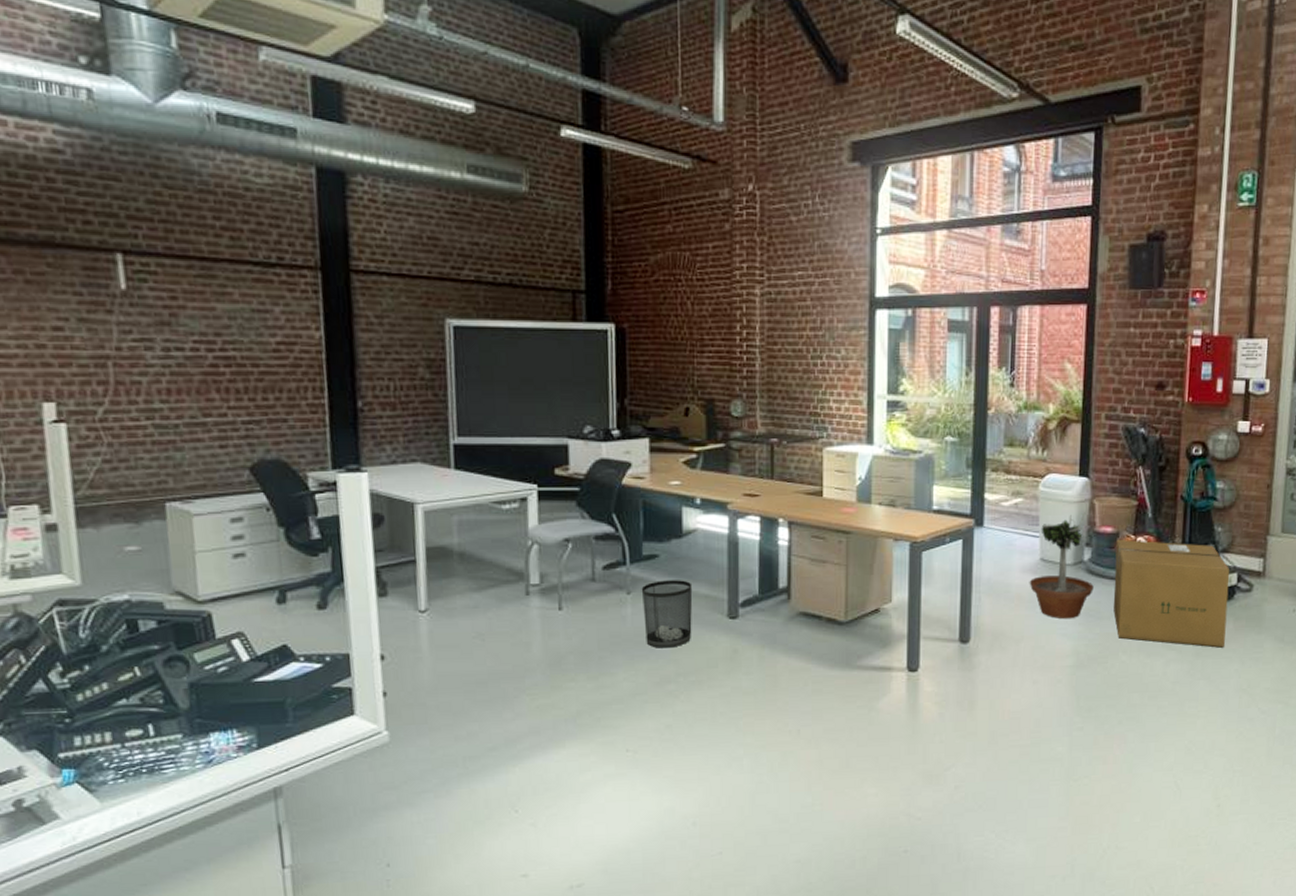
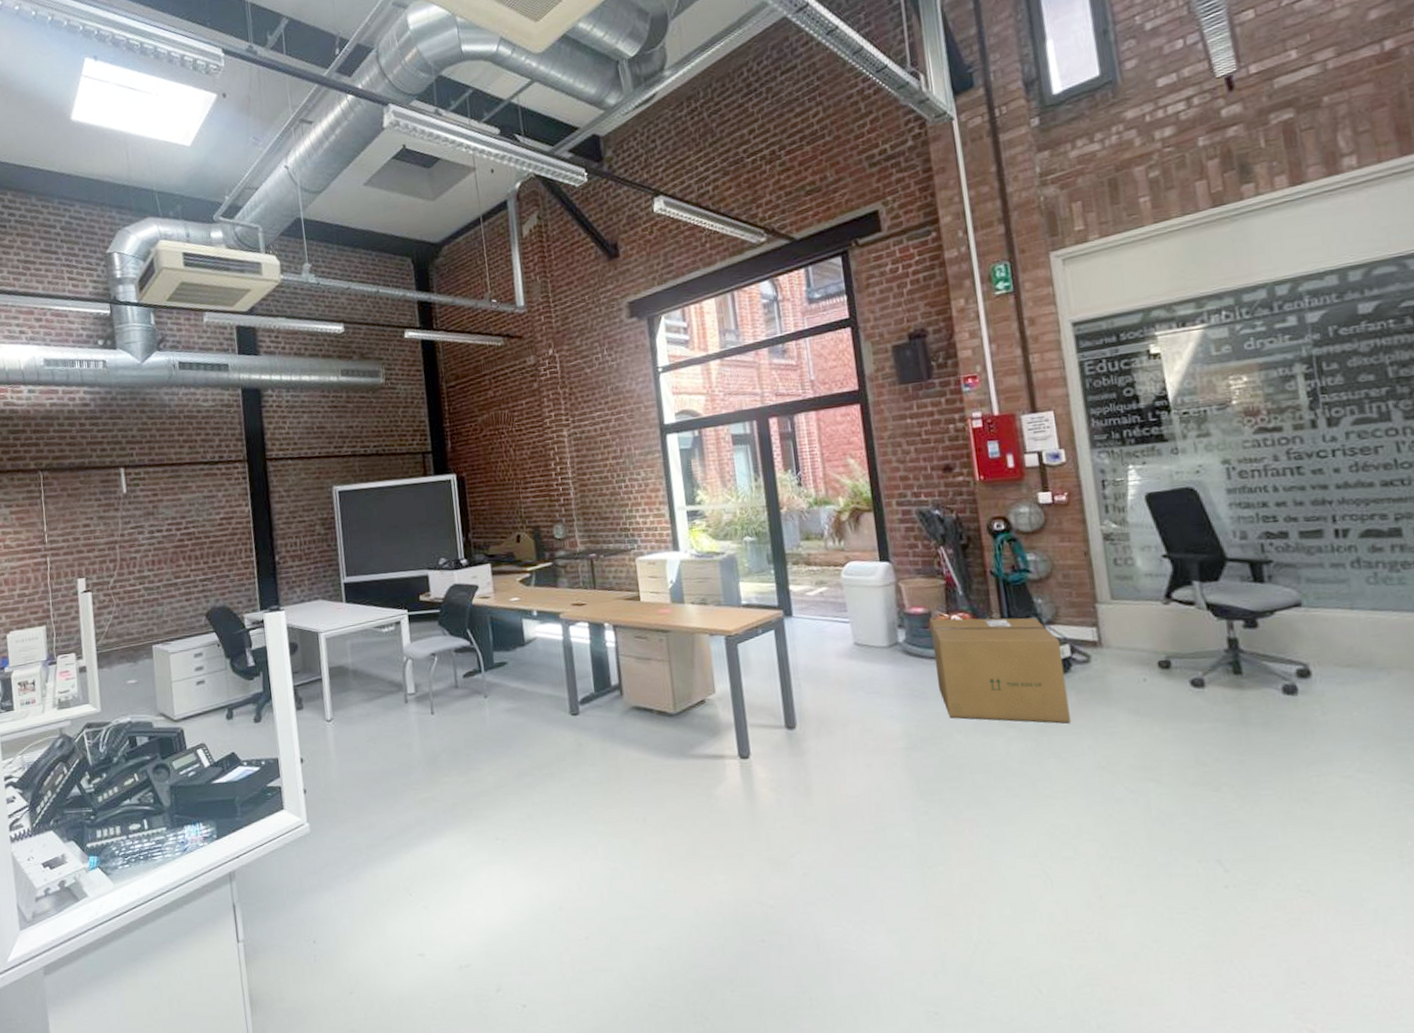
waste bin: present [641,580,693,648] -> none [495,683,541,745]
potted tree: present [1029,512,1094,618] -> none [846,595,914,701]

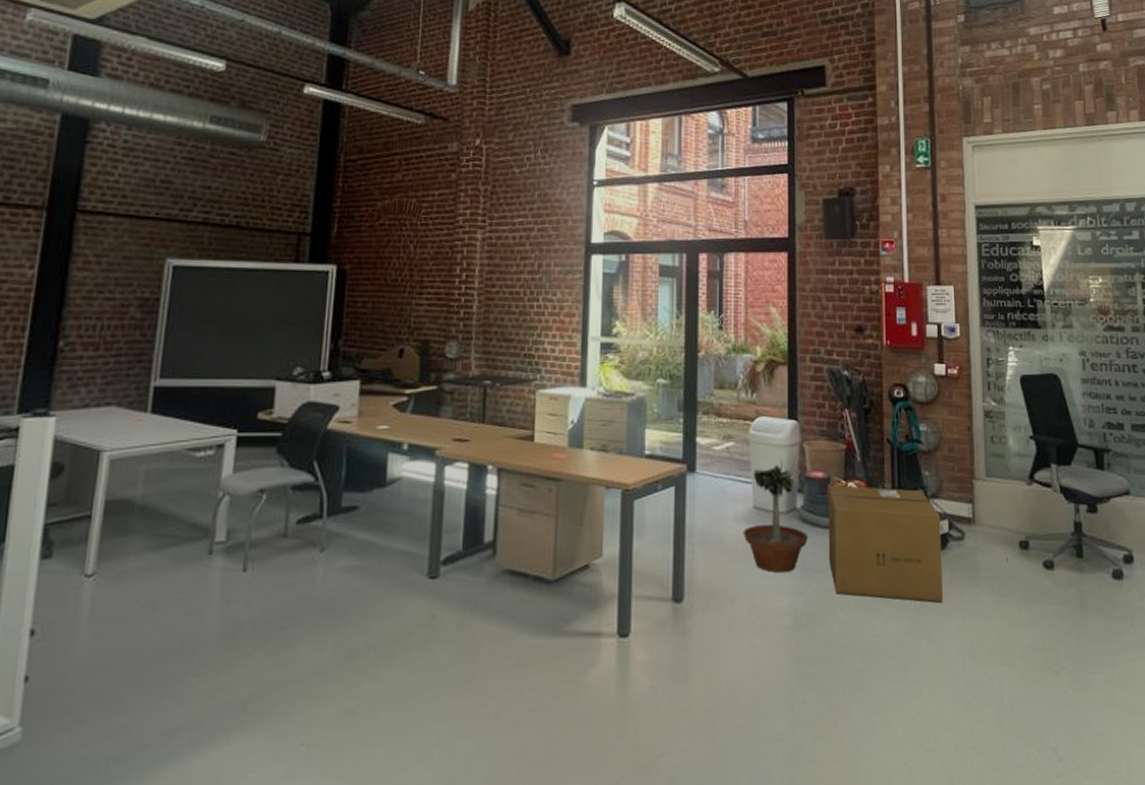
potted tree: none [846,595,914,701] -> present [743,456,808,573]

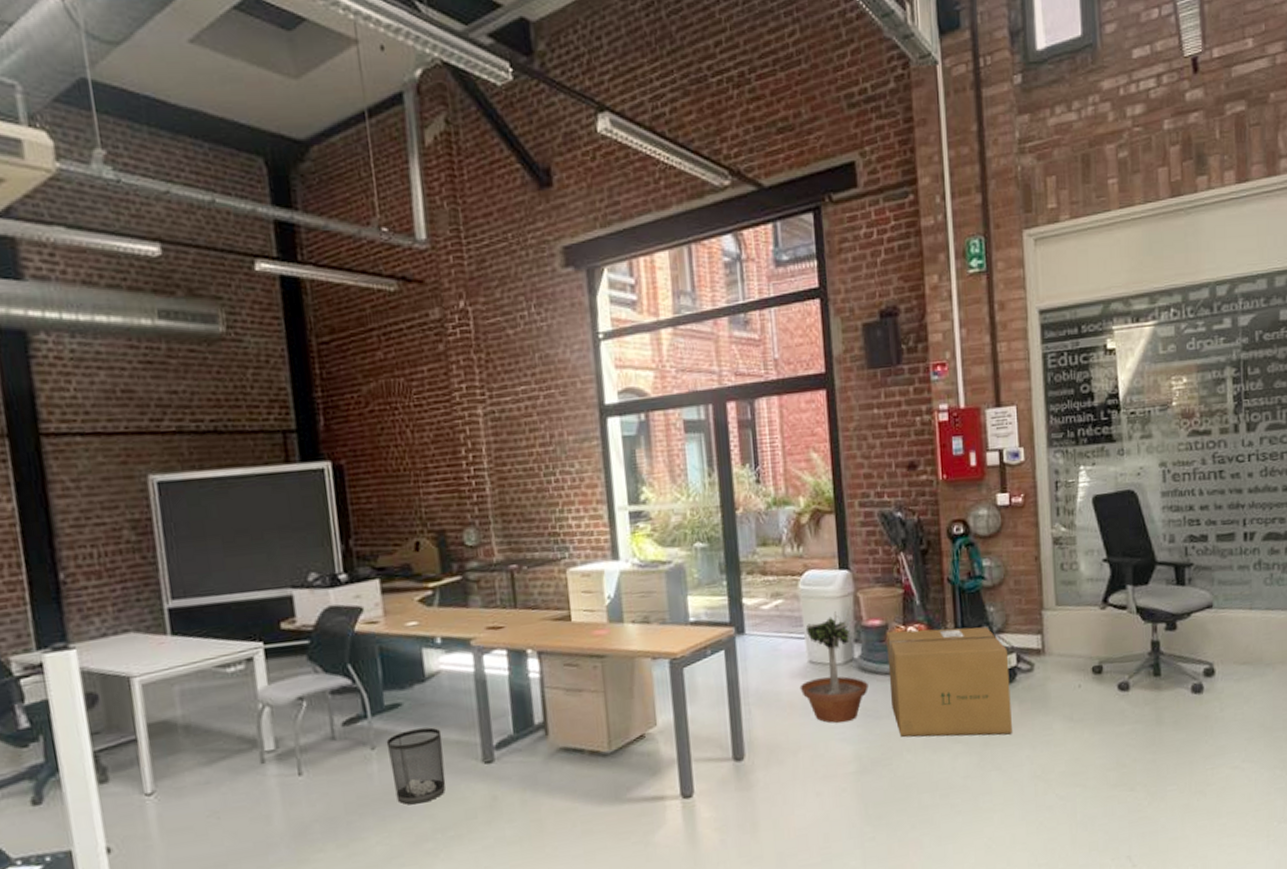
waste bin: none [336,534,392,615] -> present [386,727,446,805]

